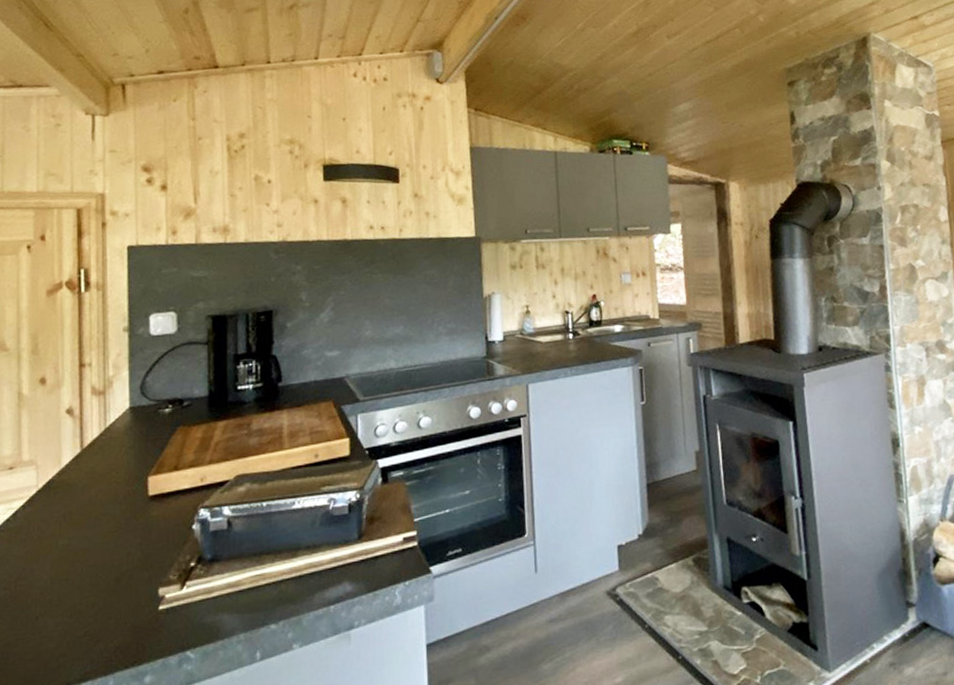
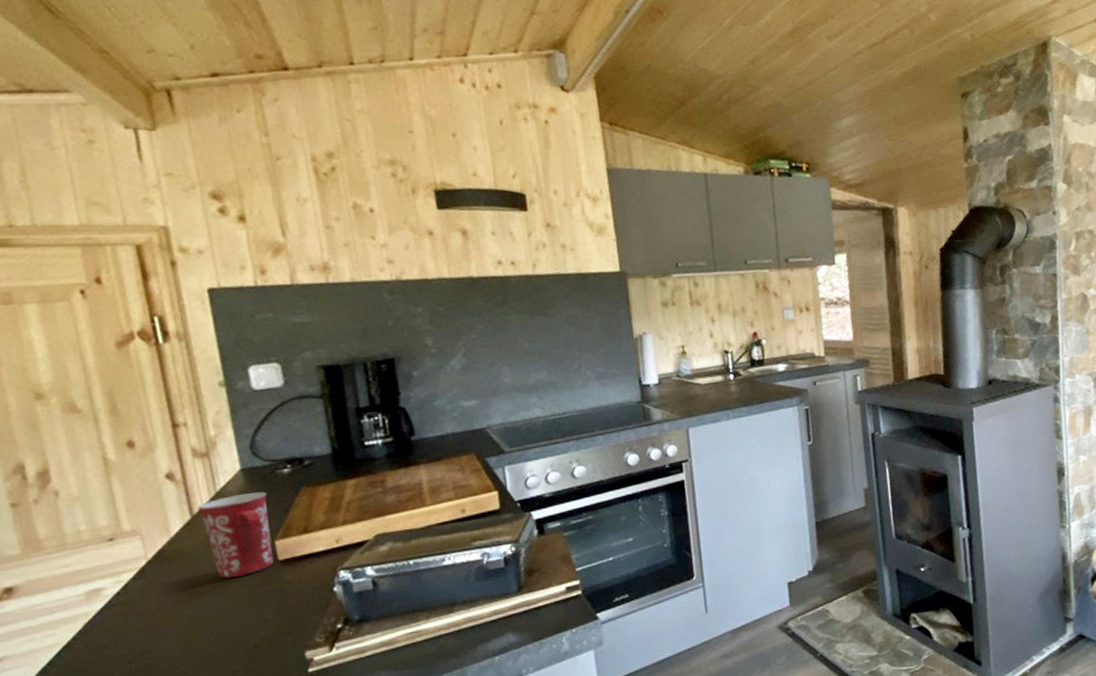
mug: none [88,429,148,511] -> present [198,491,274,579]

